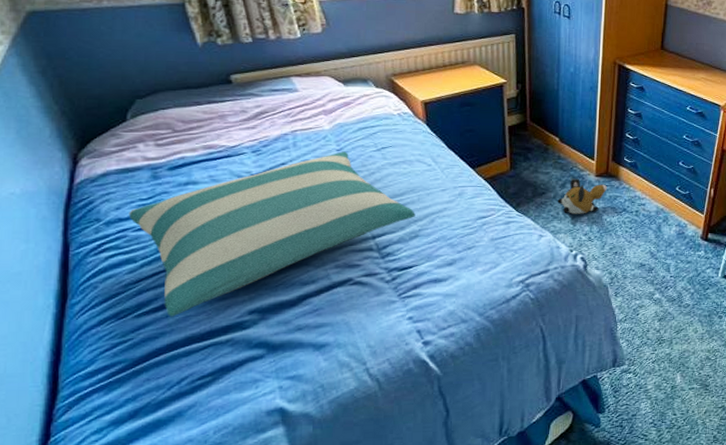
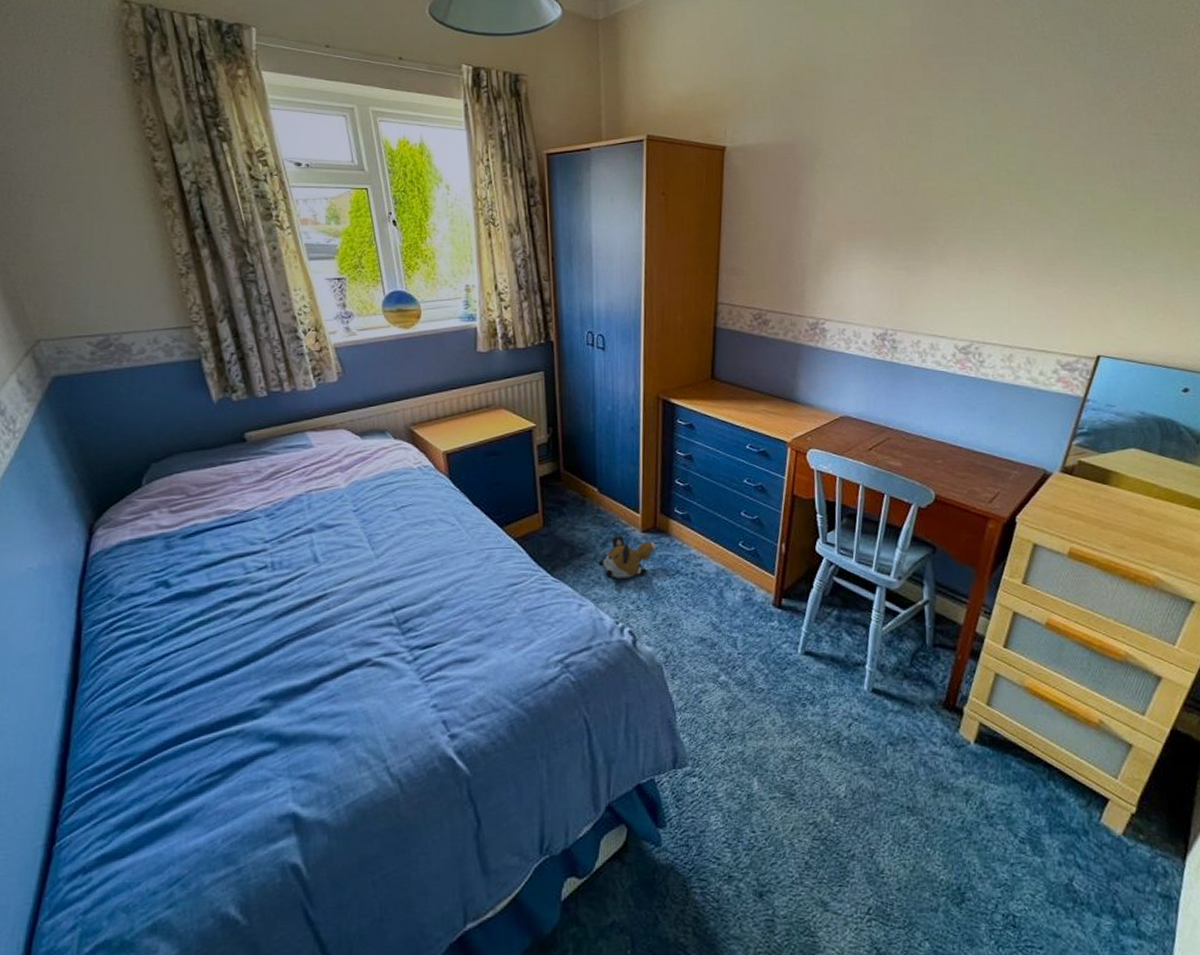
pillow: present [128,151,415,317] -> none [141,512,439,704]

